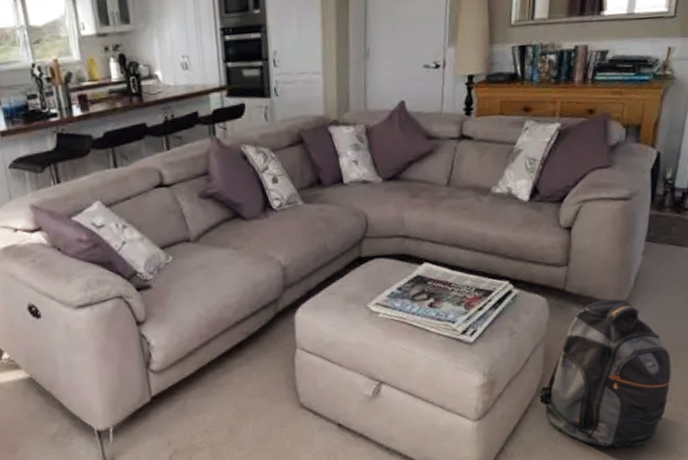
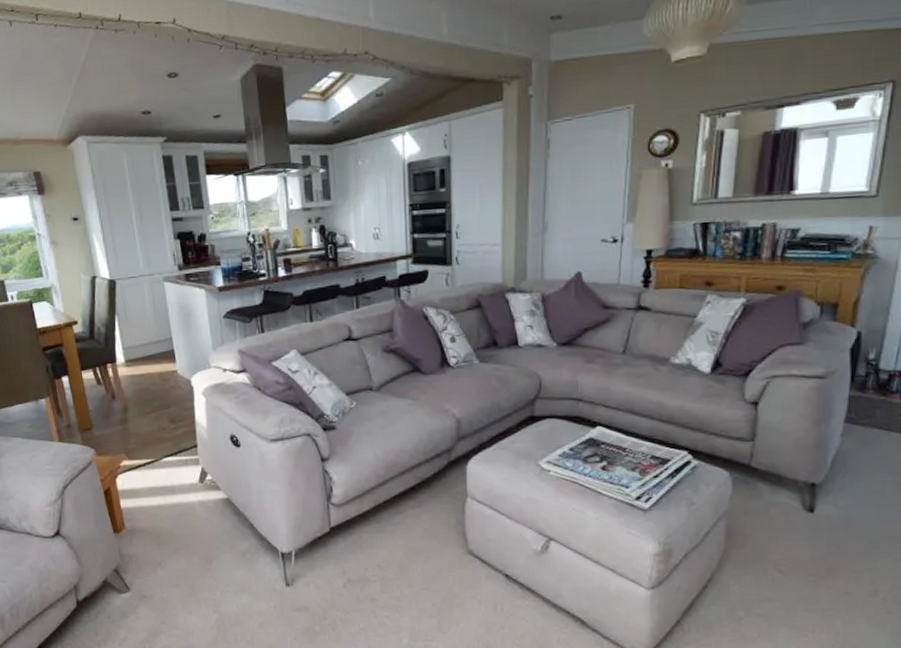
backpack: present [537,298,671,448] -> none [718,479,877,640]

